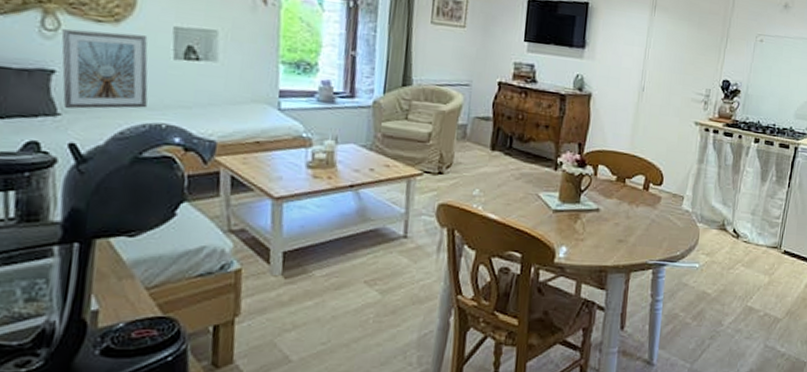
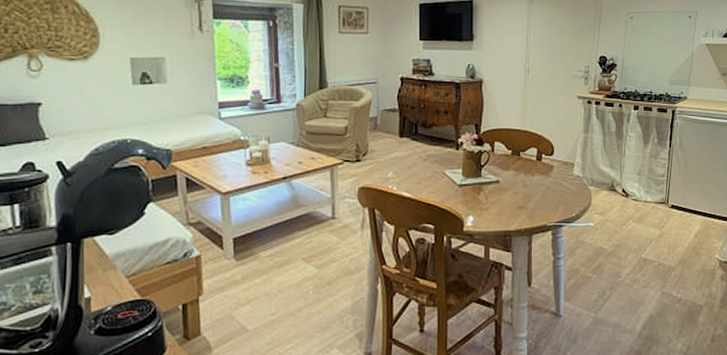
picture frame: present [61,28,148,109] -> none [44,67,115,134]

